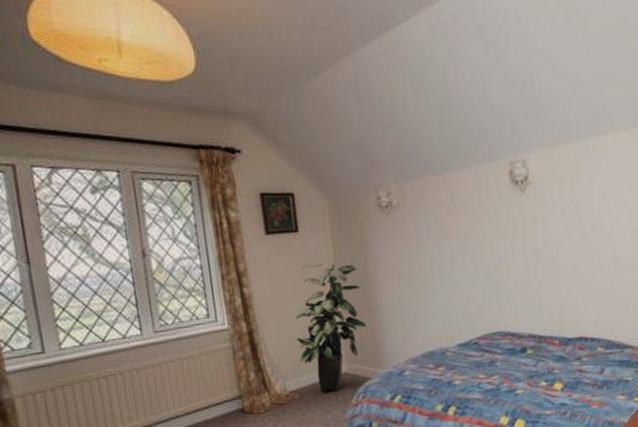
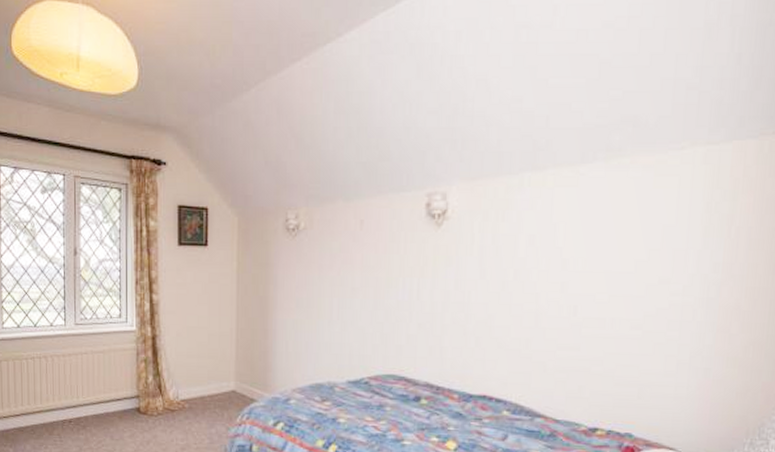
indoor plant: present [295,262,366,392] -> none [193,278,259,407]

